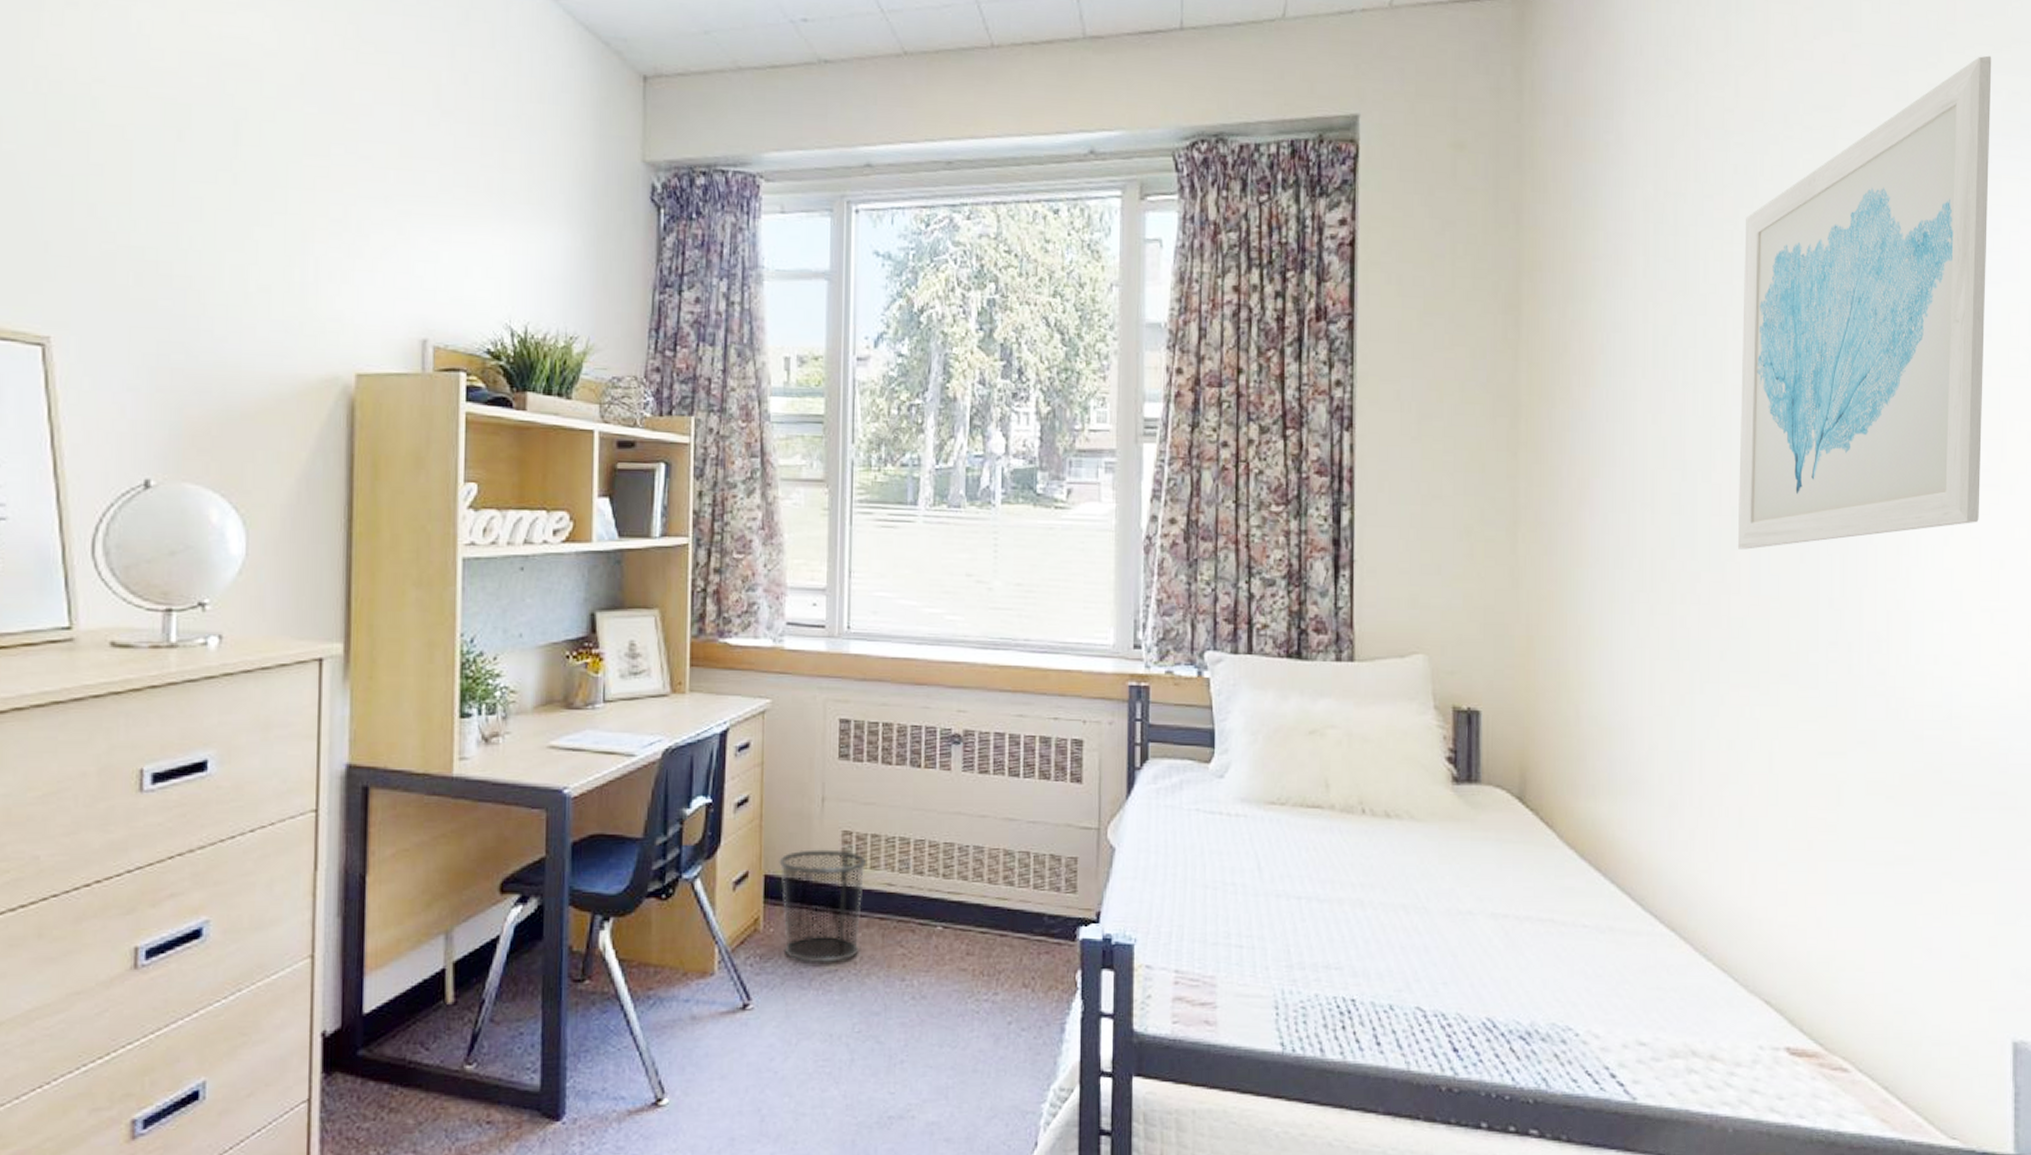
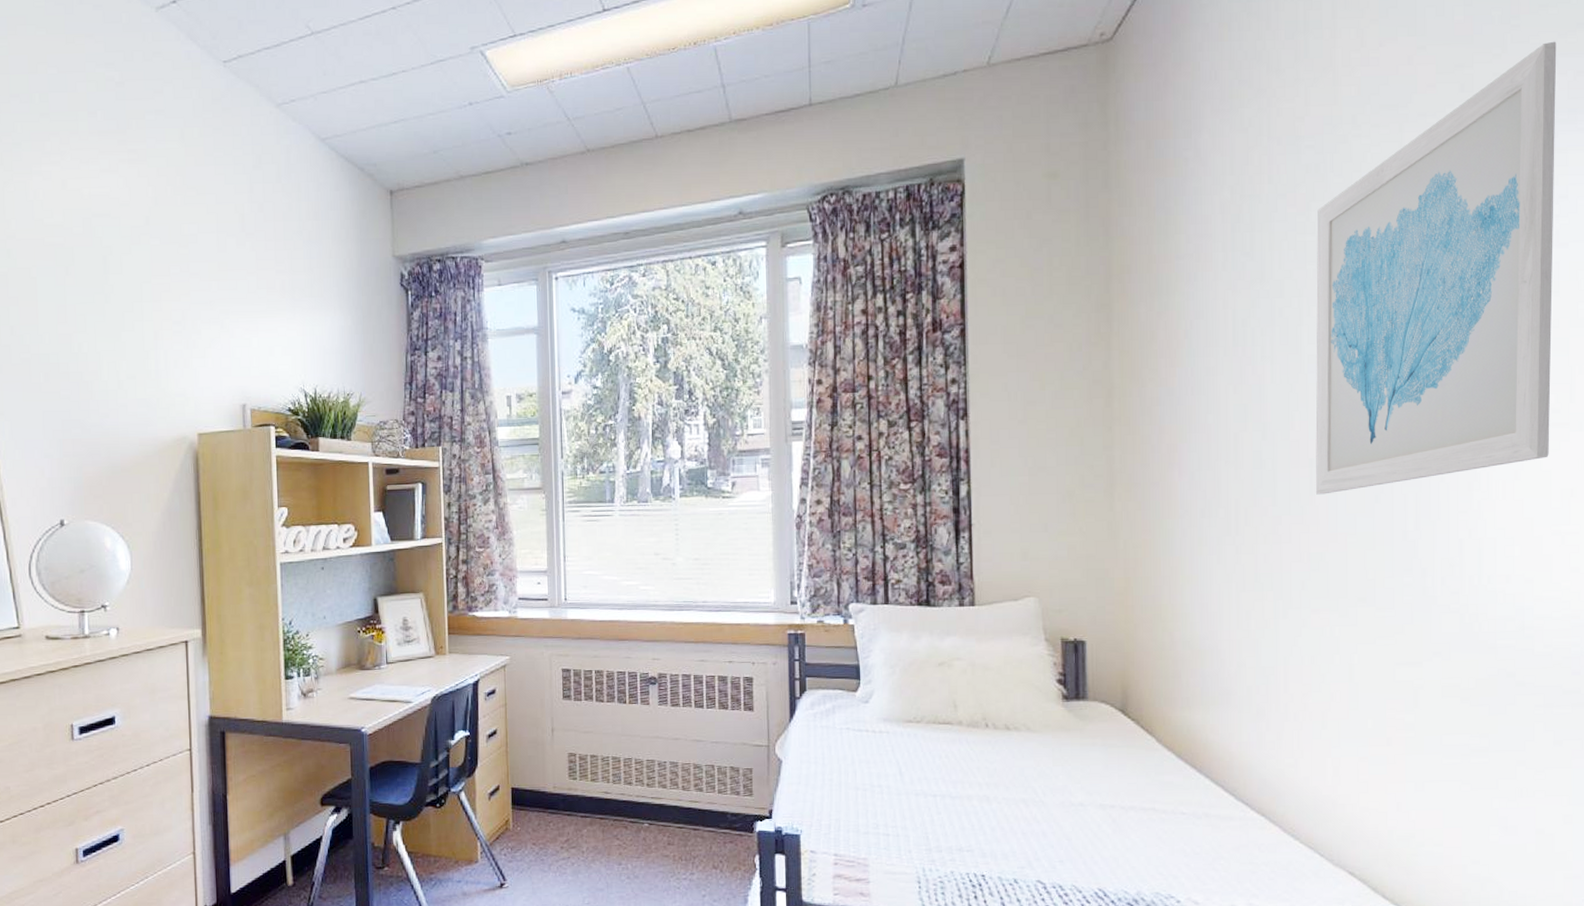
waste bin: present [779,849,867,964] -> none [522,767,589,853]

